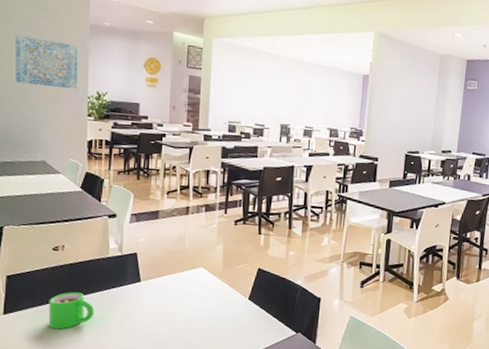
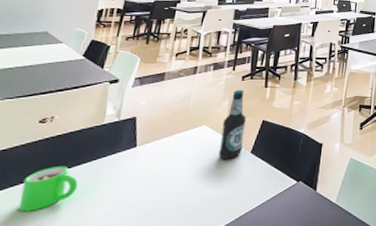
bottle: none [218,234,242,303] -> present [218,89,246,159]

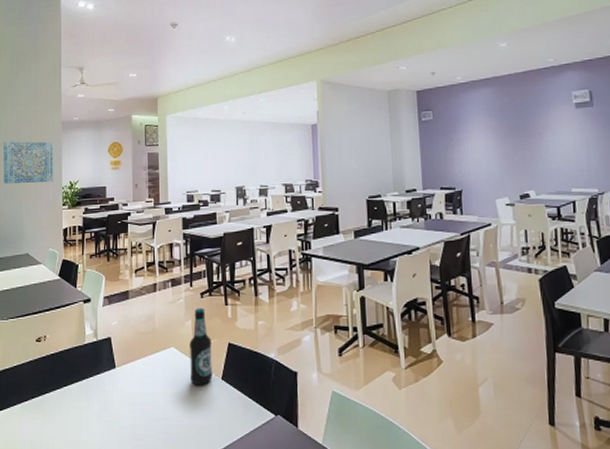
mug: present [18,166,78,212] -> none [33,384,74,426]

